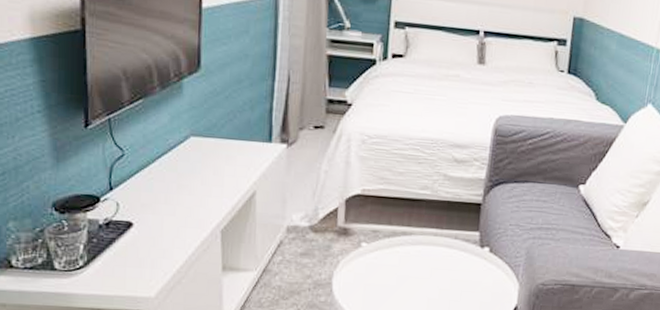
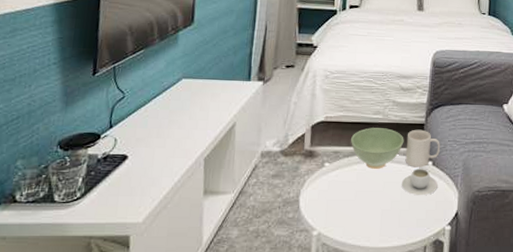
bowl: none [392,205,457,253] -> present [351,128,404,169]
teacup: none [451,255,495,285] -> present [401,169,438,195]
mug: none [457,209,500,254] -> present [405,129,440,168]

